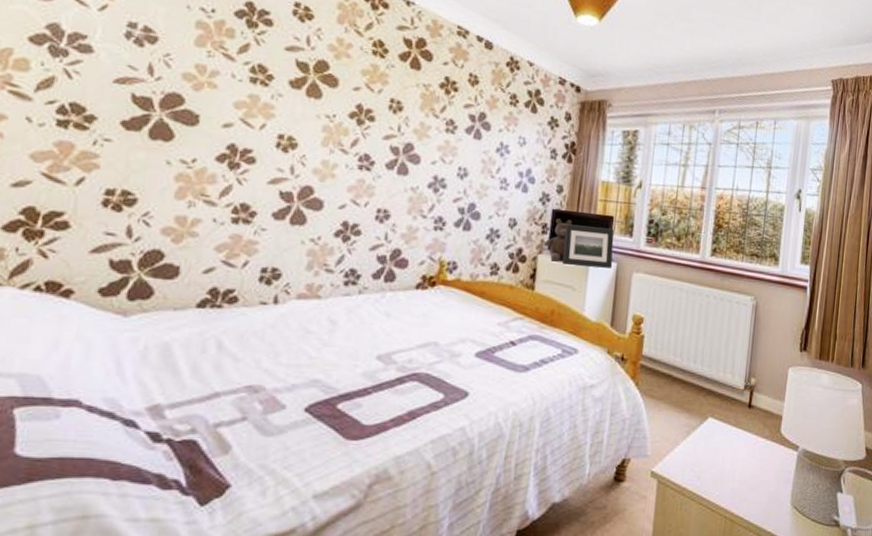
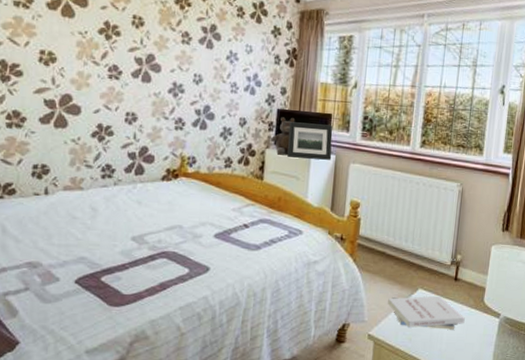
books: none [674,425,760,465] -> present [388,295,465,330]

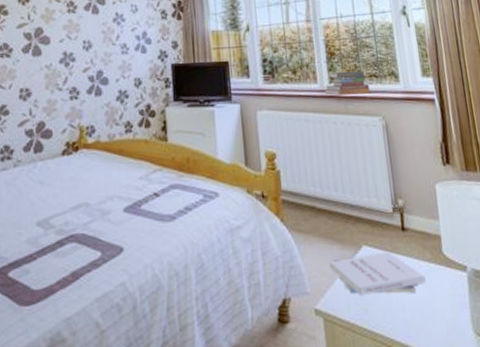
teddy bear: present [270,117,295,155] -> none [168,71,191,112]
picture frame: present [287,121,333,160] -> none [185,73,236,113]
books: none [415,138,456,161] -> present [325,71,370,96]

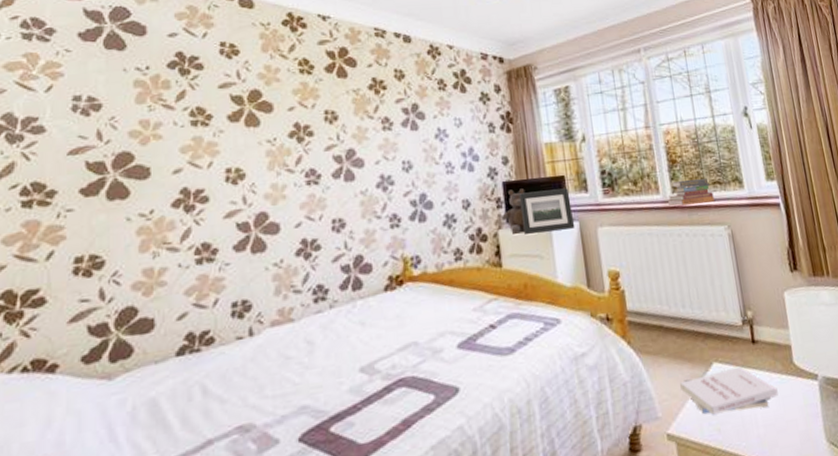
teddy bear: none [168,71,191,112] -> present [500,188,526,234]
picture frame: none [185,73,236,113] -> present [518,188,575,234]

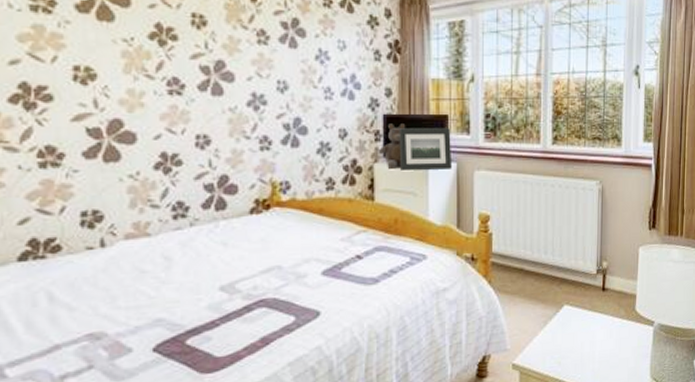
books: present [668,179,715,206] -> none [547,133,592,157]
books: present [680,366,778,415] -> none [531,310,617,350]

